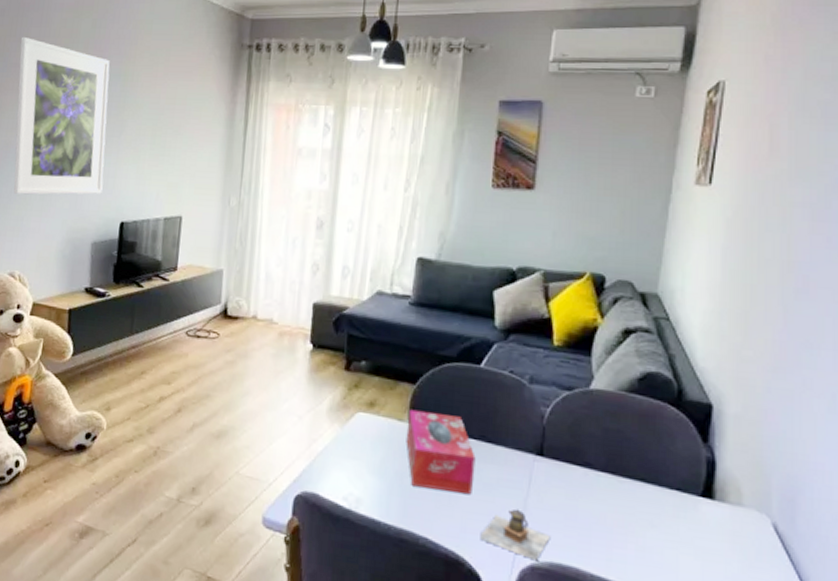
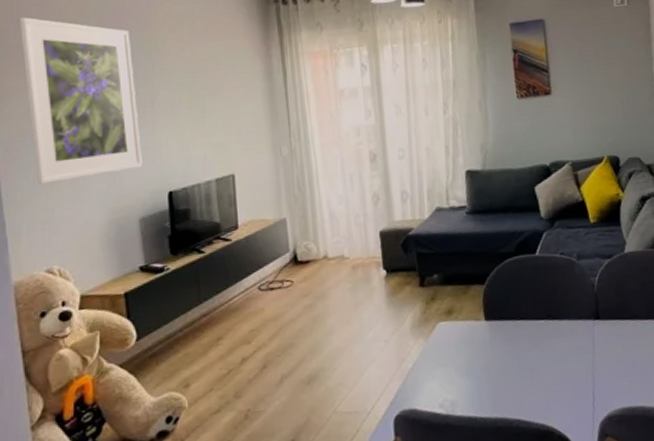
tissue box: present [406,409,476,495] -> none [483,303,549,376]
teapot: present [480,508,551,560] -> none [562,370,619,411]

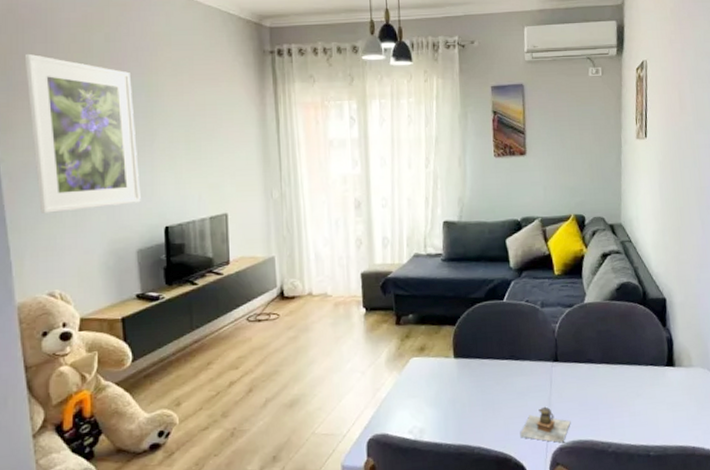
teapot: none [562,370,619,411] -> present [520,406,571,442]

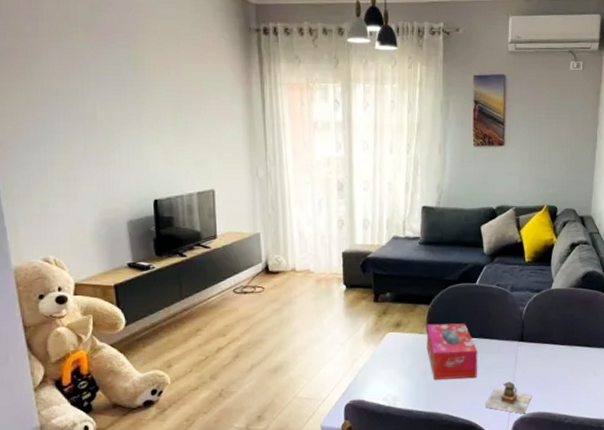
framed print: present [24,53,141,214] -> none [9,19,130,182]
tissue box: none [453,344,510,408] -> present [426,323,478,380]

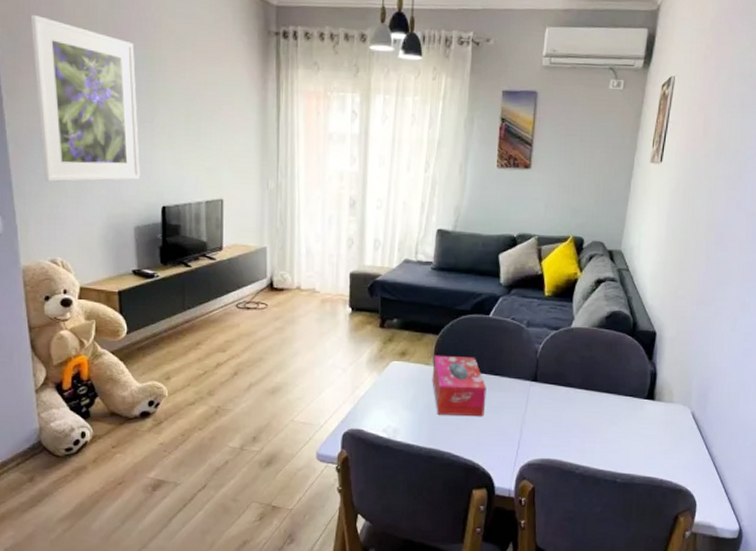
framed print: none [9,19,130,182] -> present [30,14,140,182]
teapot: present [485,381,532,413] -> none [490,423,542,458]

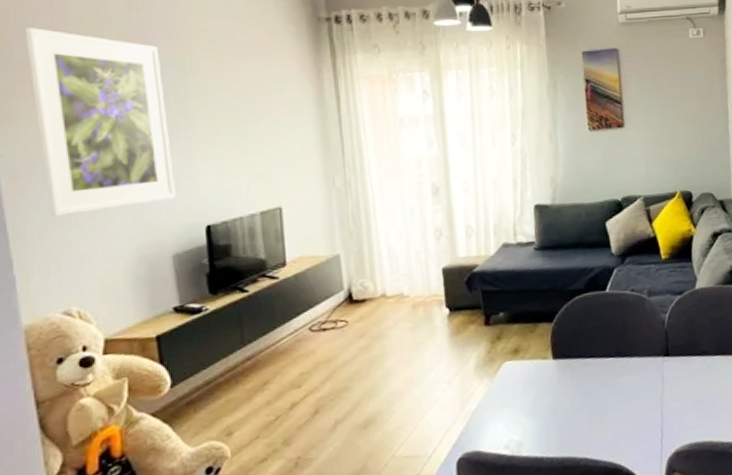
tissue box: present [432,355,487,417] -> none [551,341,618,416]

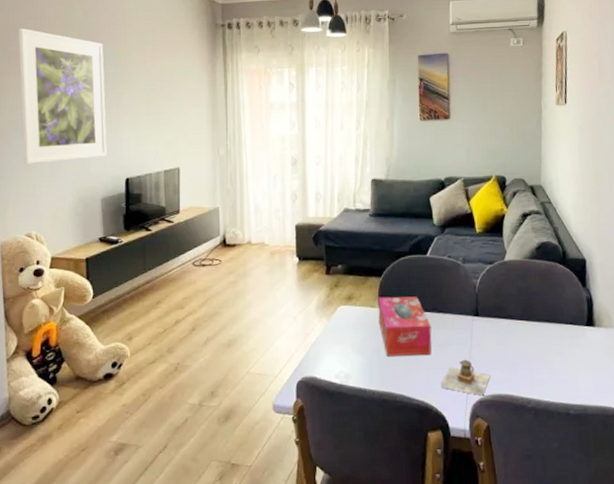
tissue box: none [551,341,618,416] -> present [378,296,432,356]
teapot: none [631,407,687,447] -> present [441,359,491,395]

